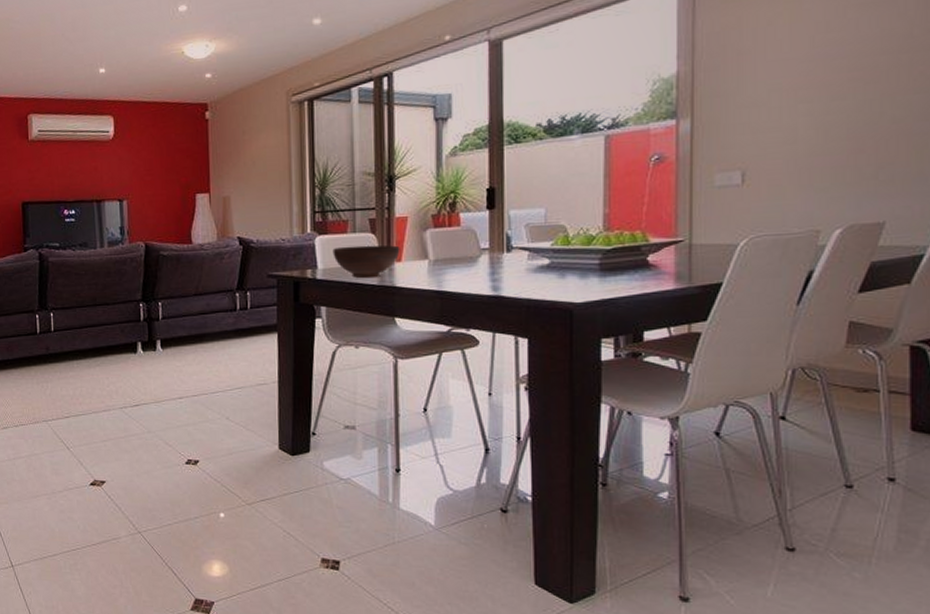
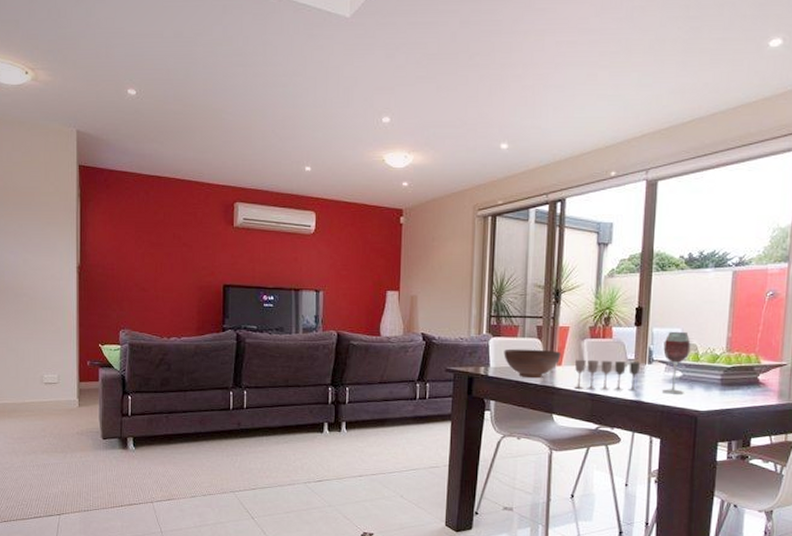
wine glass: none [418,251,498,287] -> present [574,359,641,392]
wineglass: none [524,211,558,286] -> present [662,331,691,394]

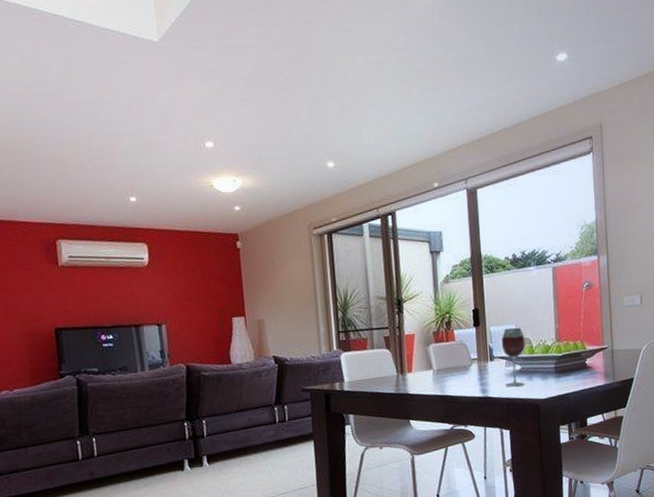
bowl: present [504,348,561,379] -> none [356,358,411,388]
wine glass: present [574,359,641,392] -> none [424,360,484,393]

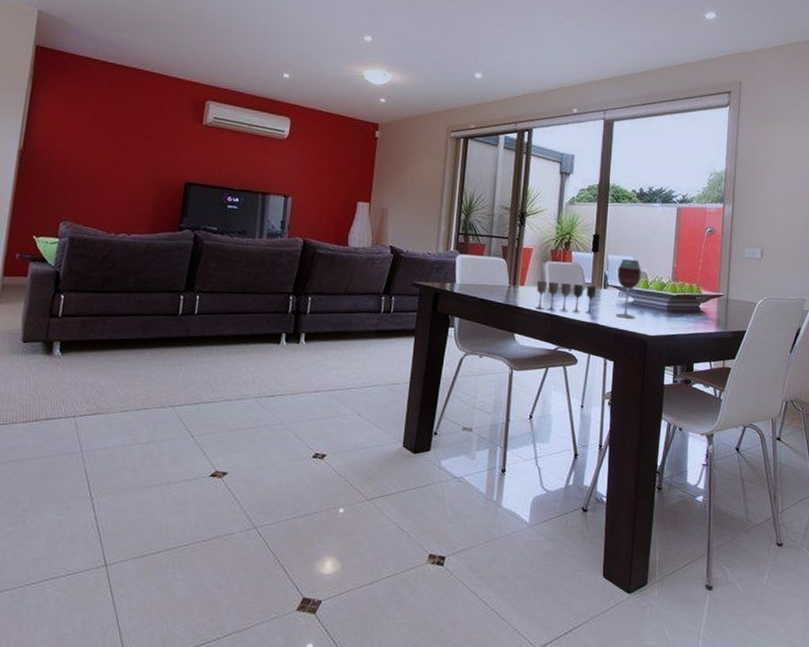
wine glass: none [424,360,484,393] -> present [536,280,597,315]

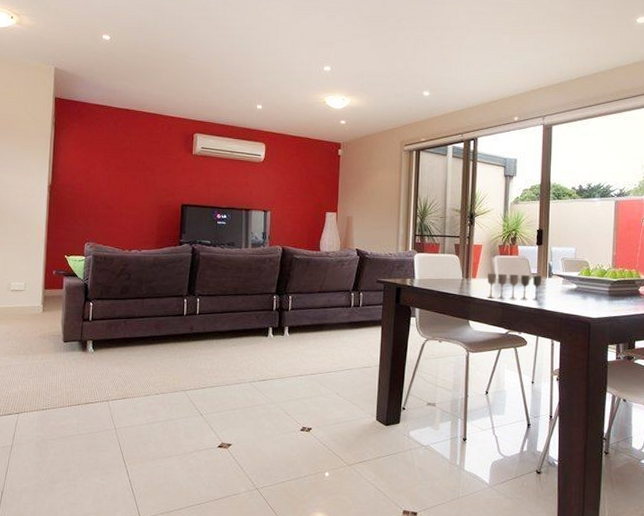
wineglass: present [616,258,642,319] -> none [561,250,583,304]

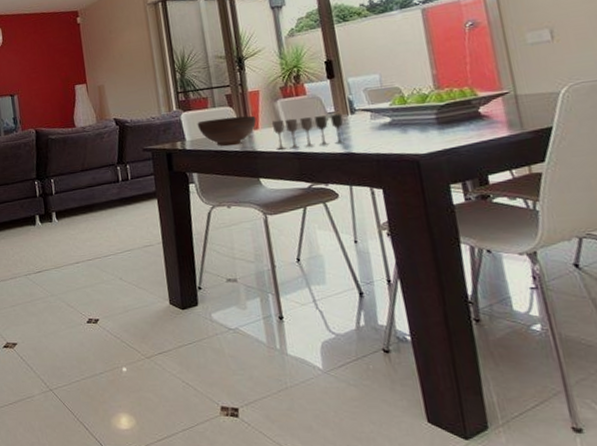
bowl: none [427,263,476,289] -> present [197,115,257,146]

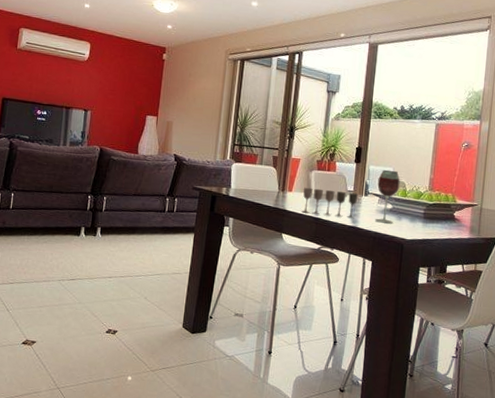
bowl: present [197,115,257,146] -> none [243,173,292,201]
wineglass: none [362,76,398,142] -> present [375,169,400,224]

